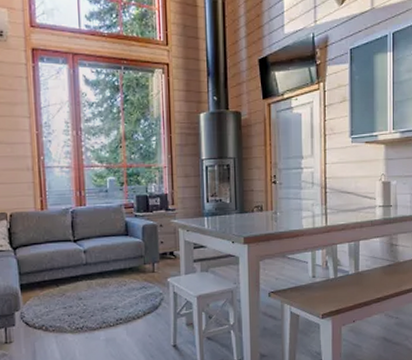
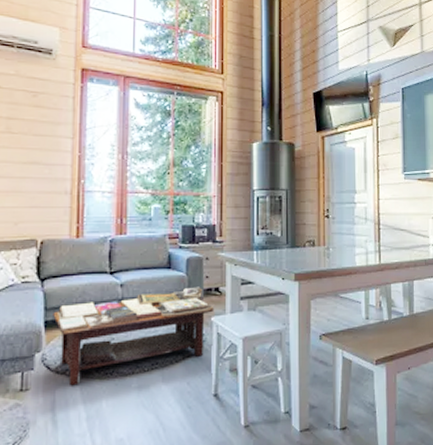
coffee table: none [27,251,170,339] -> present [53,286,215,386]

